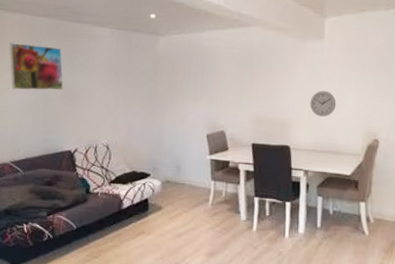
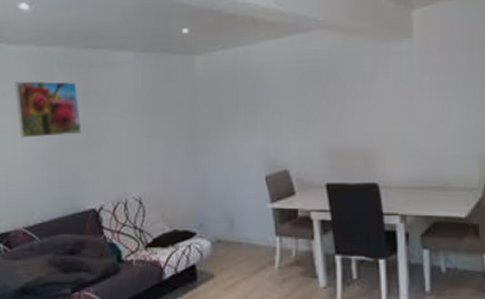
wall clock: present [310,90,336,117] -> none [401,105,438,141]

